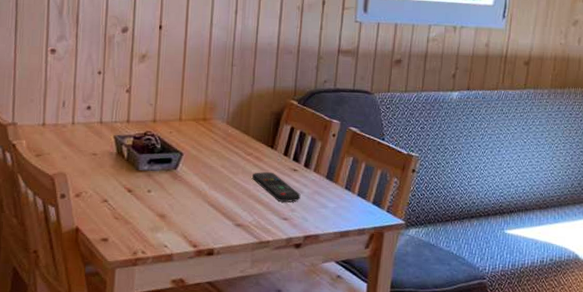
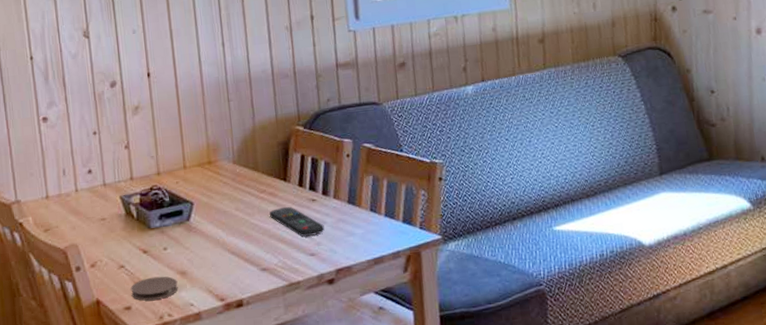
coaster: none [110,215,156,237] -> present [131,276,178,301]

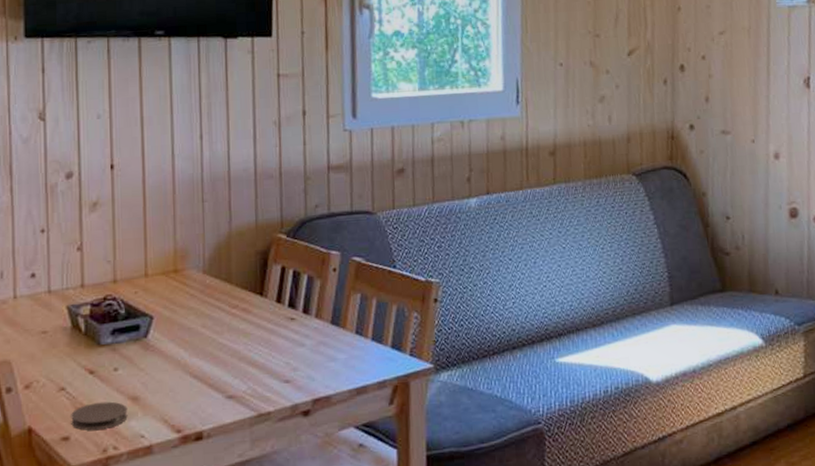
remote control: present [269,207,325,237] -> none [241,326,303,361]

